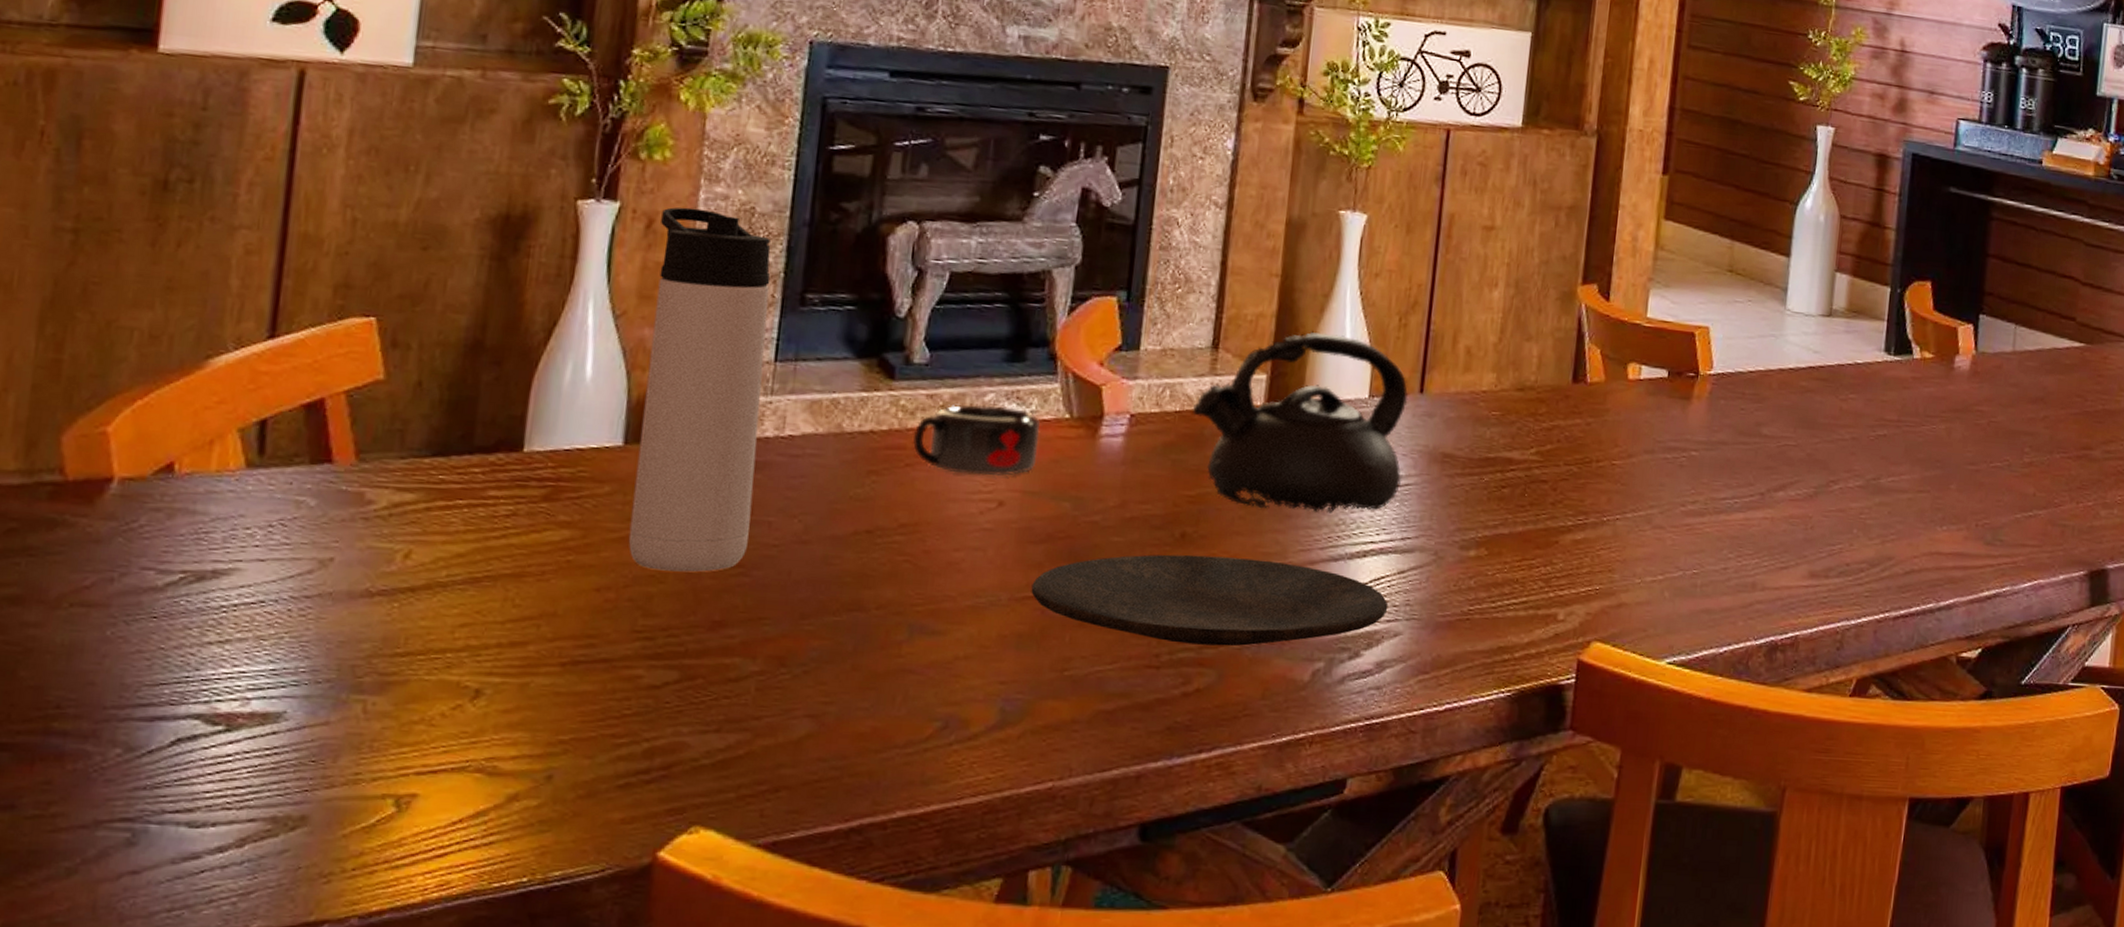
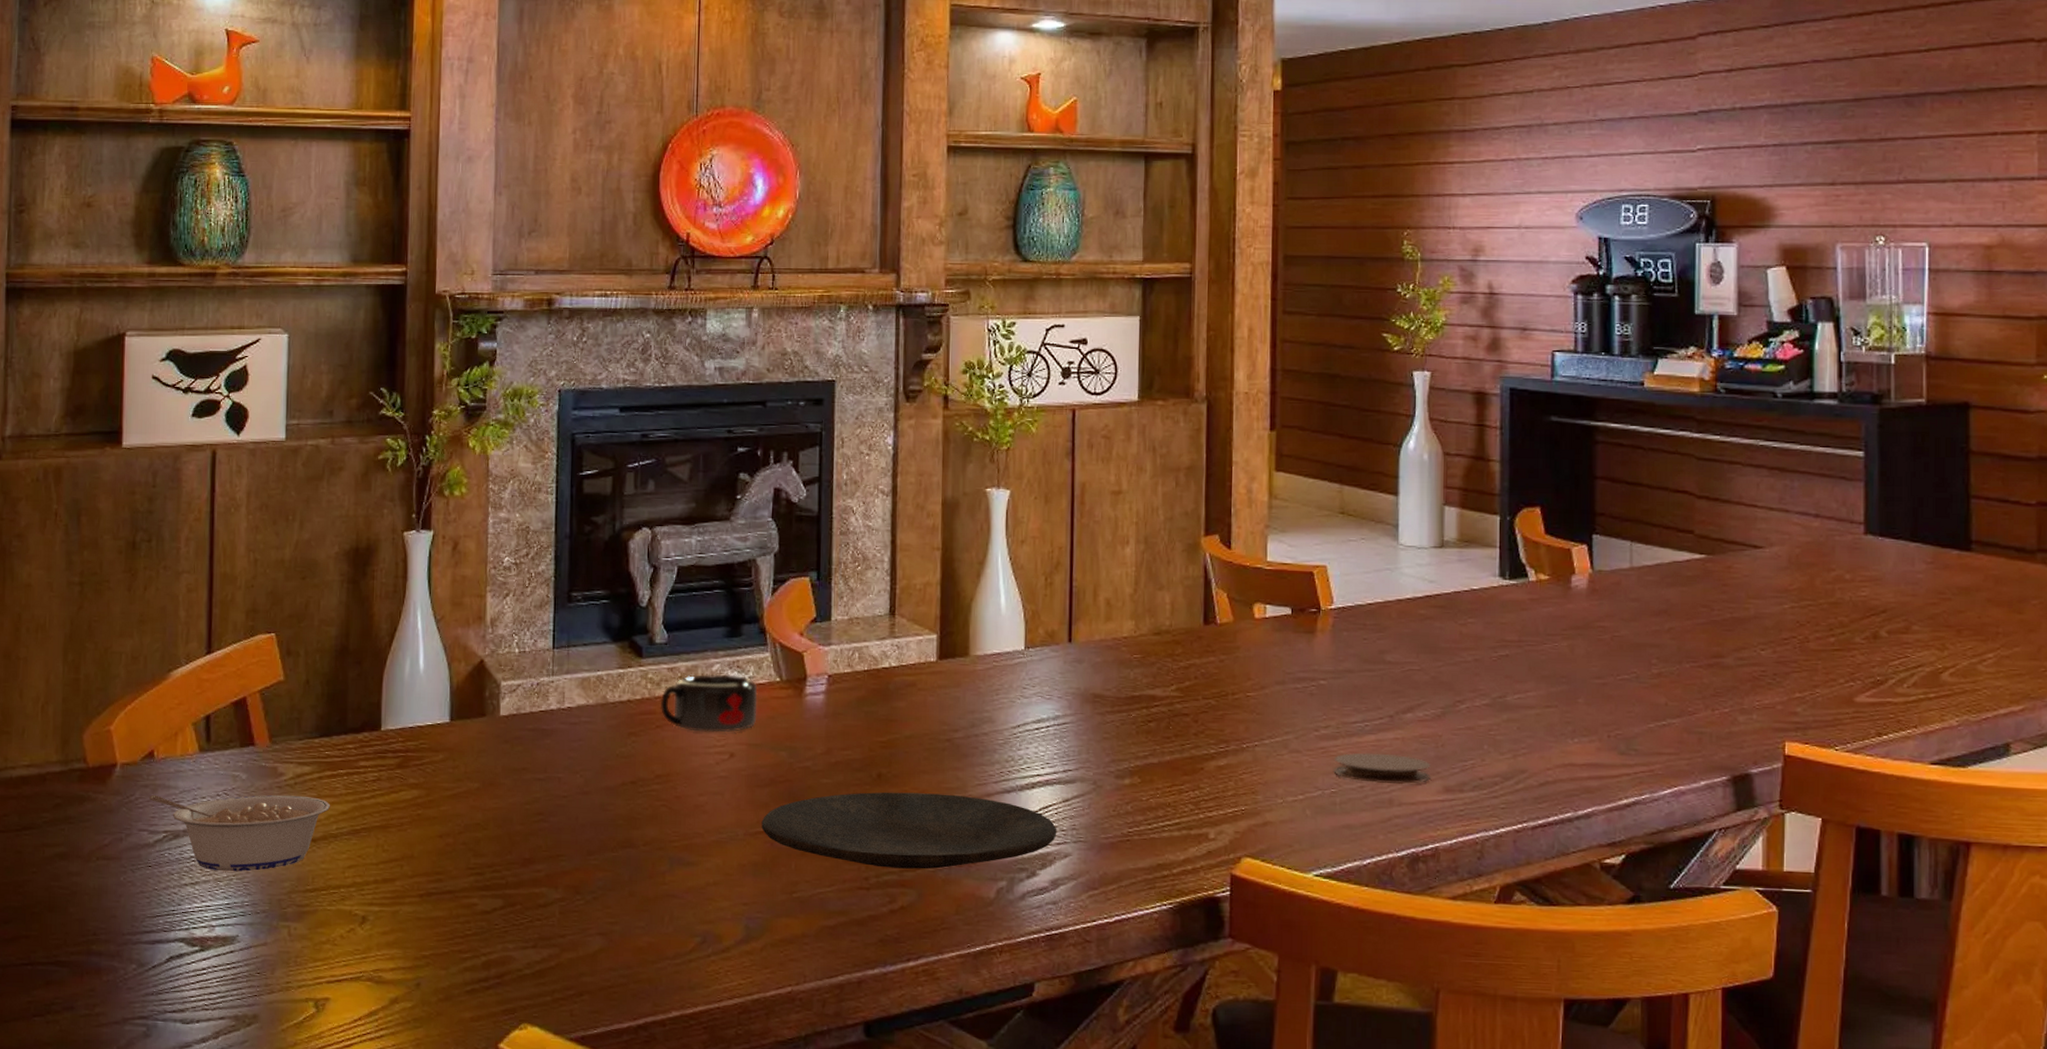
legume: none [162,522,441,628] -> present [149,795,331,872]
thermos bottle: present [628,207,771,573] -> none [459,531,545,821]
teapot: present [1192,331,1408,513] -> none [877,594,1059,751]
coaster: none [1697,532,1798,568] -> present [1333,753,1431,785]

